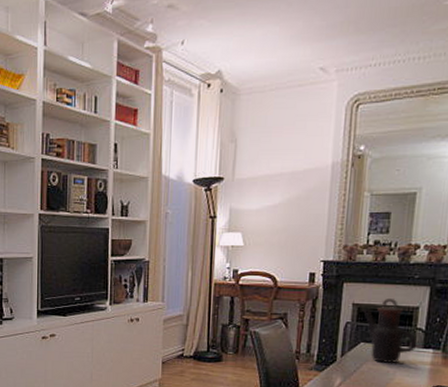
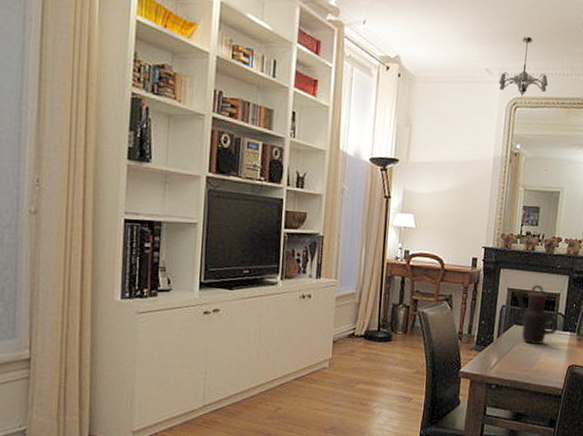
chandelier: none [336,22,399,92] -> present [498,36,549,97]

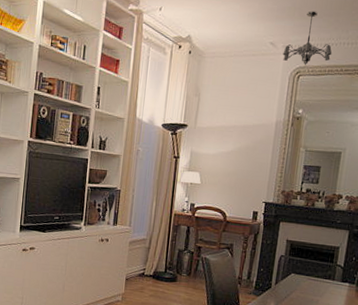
teapot: present [514,285,558,345] -> none [293,238,337,293]

